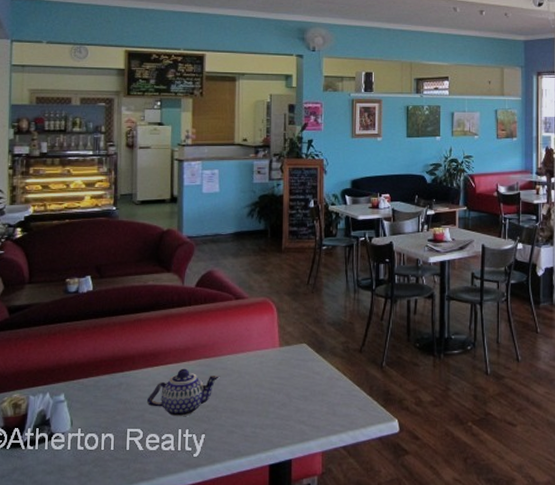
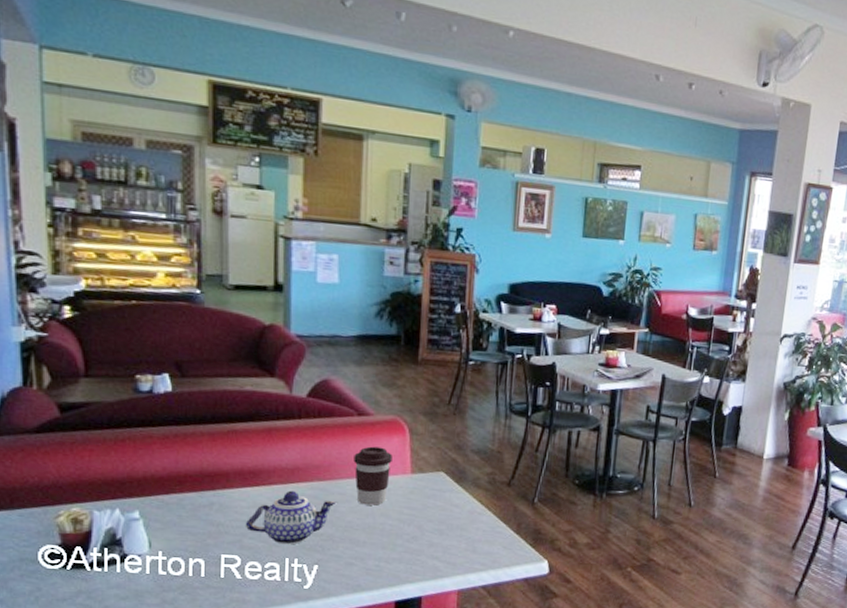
coffee cup: none [233,325,264,377] -> present [354,446,392,506]

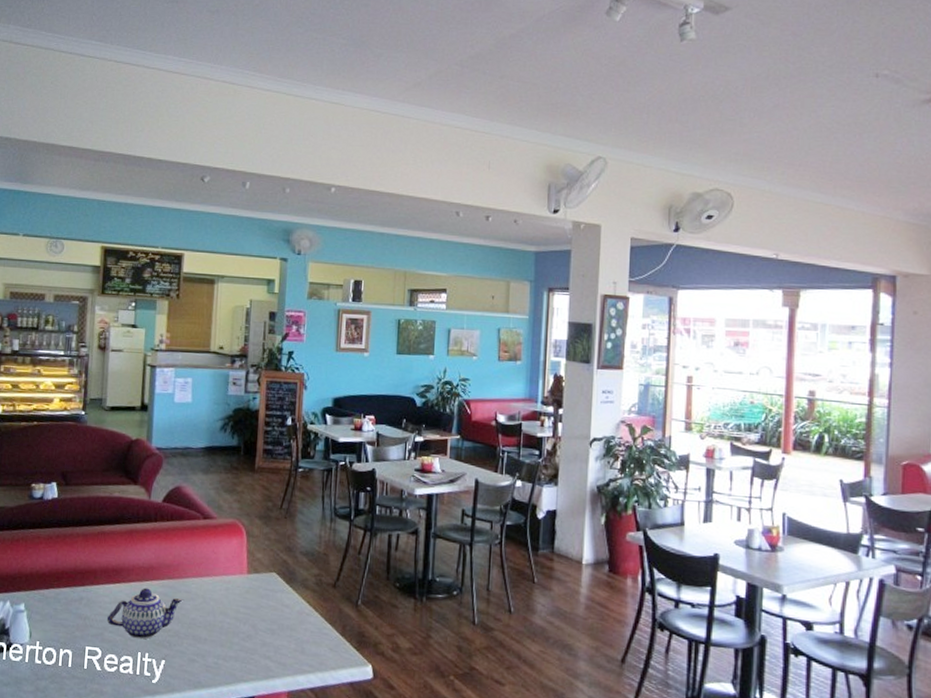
coffee cup: present [354,446,392,506] -> none [198,547,232,604]

